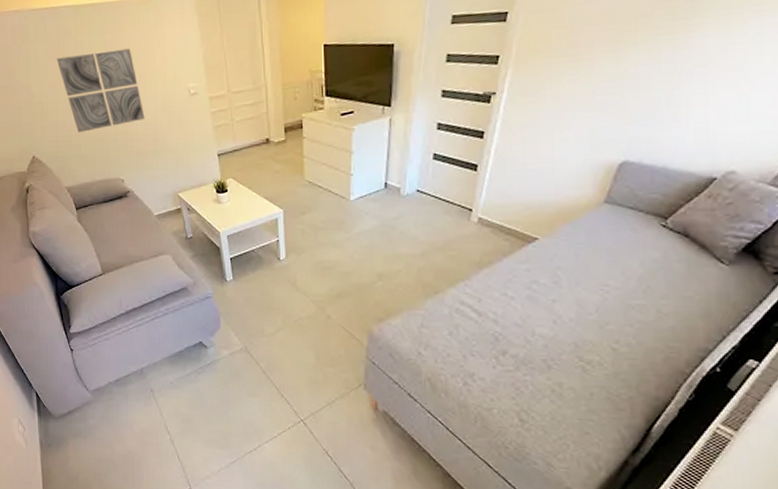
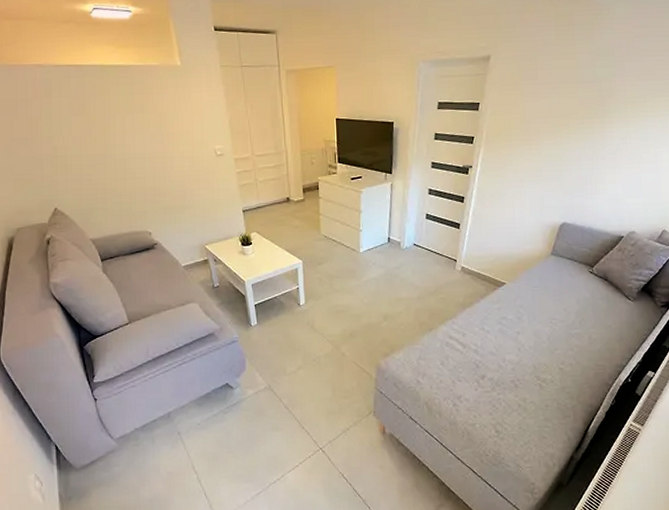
wall art: present [56,48,145,133] -> none [81,110,173,187]

